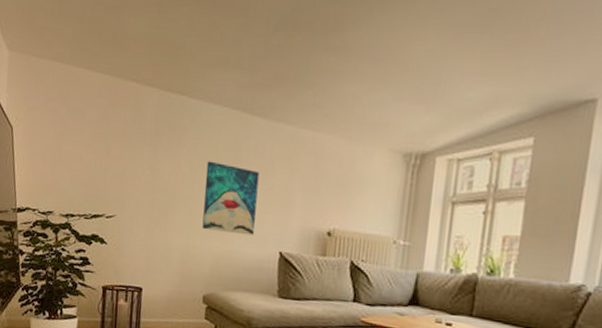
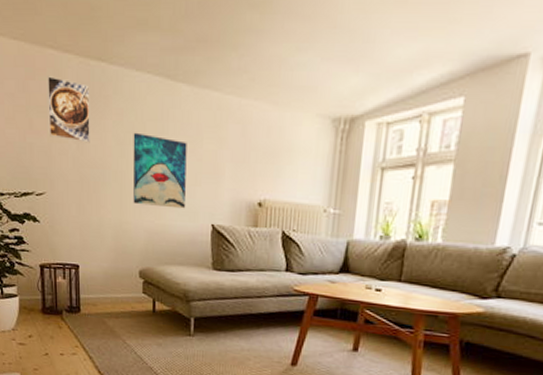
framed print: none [125,106,168,169] -> present [48,76,90,143]

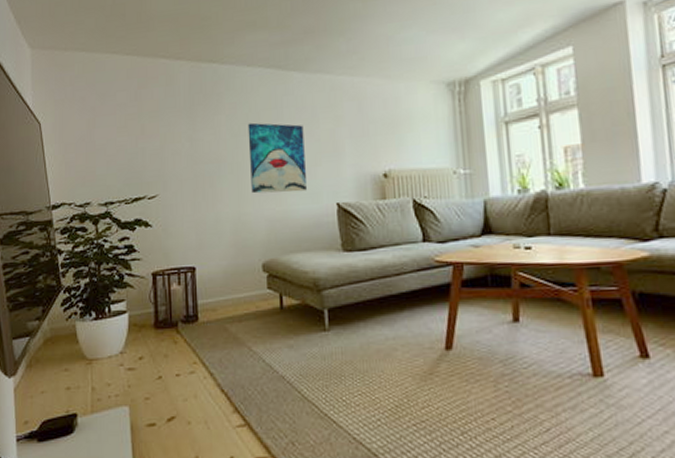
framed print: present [48,76,90,143] -> none [160,82,204,140]

